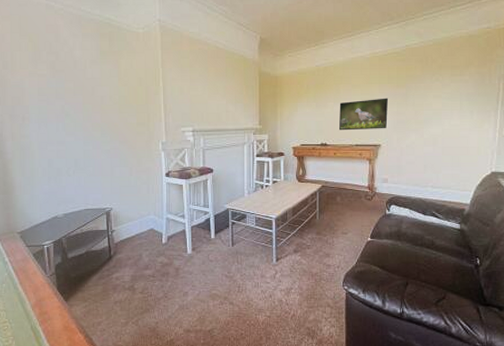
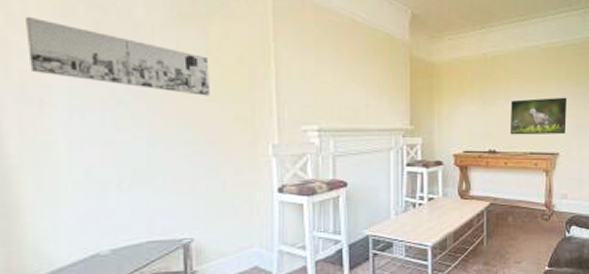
wall art: none [14,62,122,109] -> present [26,16,211,96]

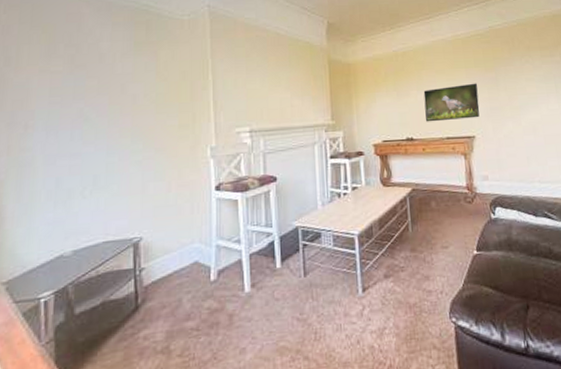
wall art: present [26,16,211,96] -> none [19,57,160,109]

